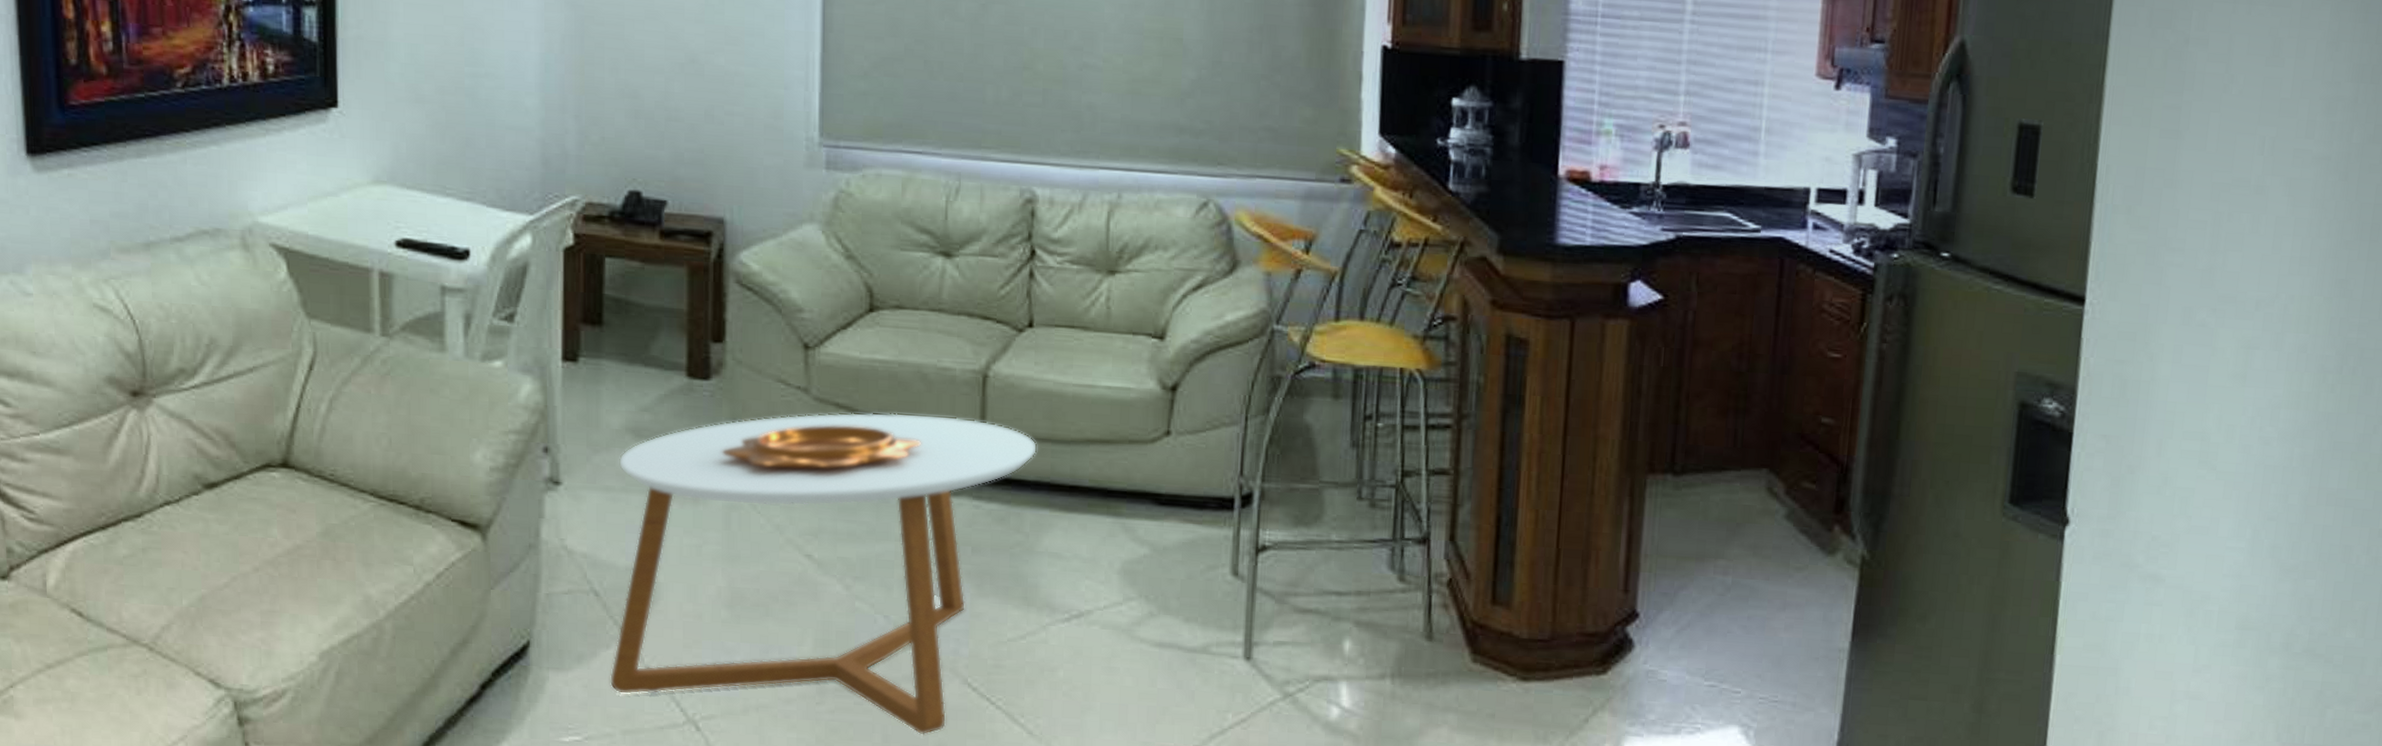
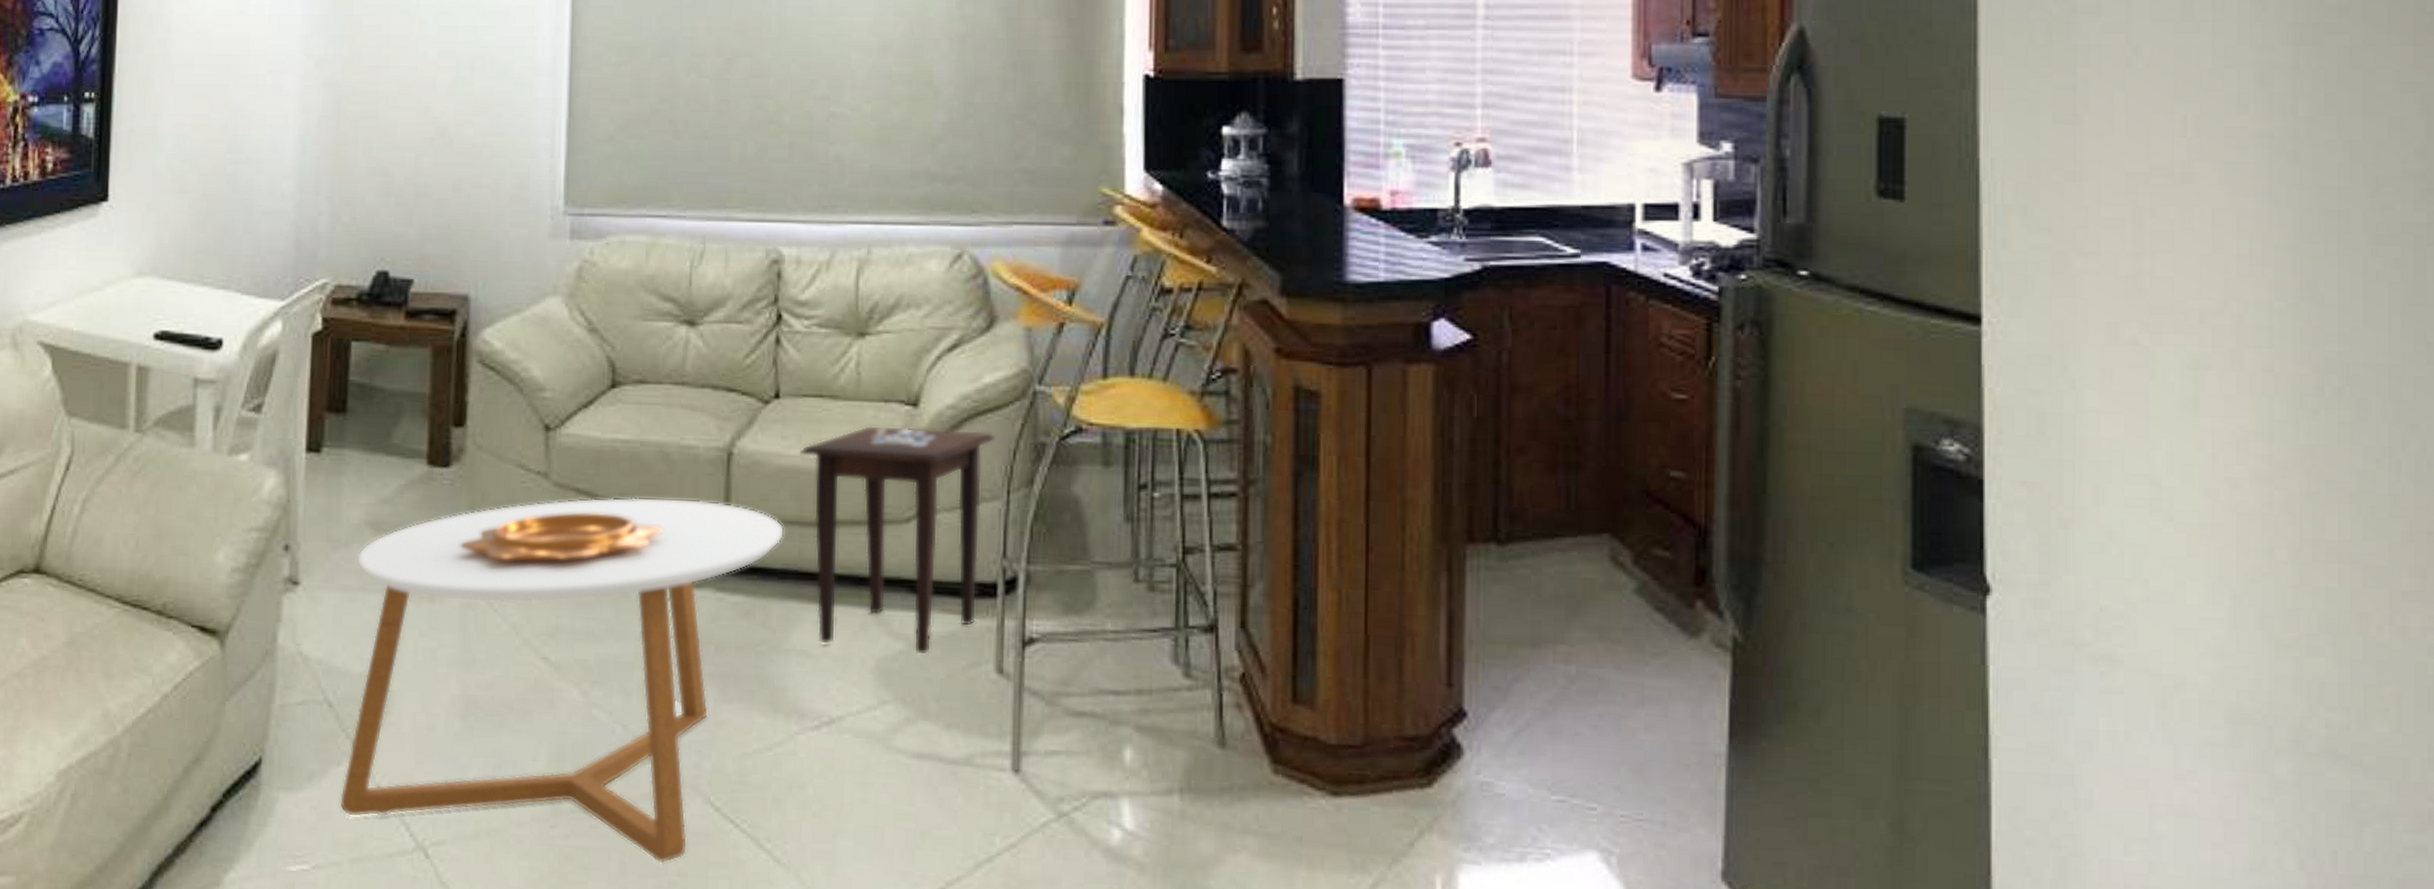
side table: none [1052,354,1235,559] -> present [800,425,995,656]

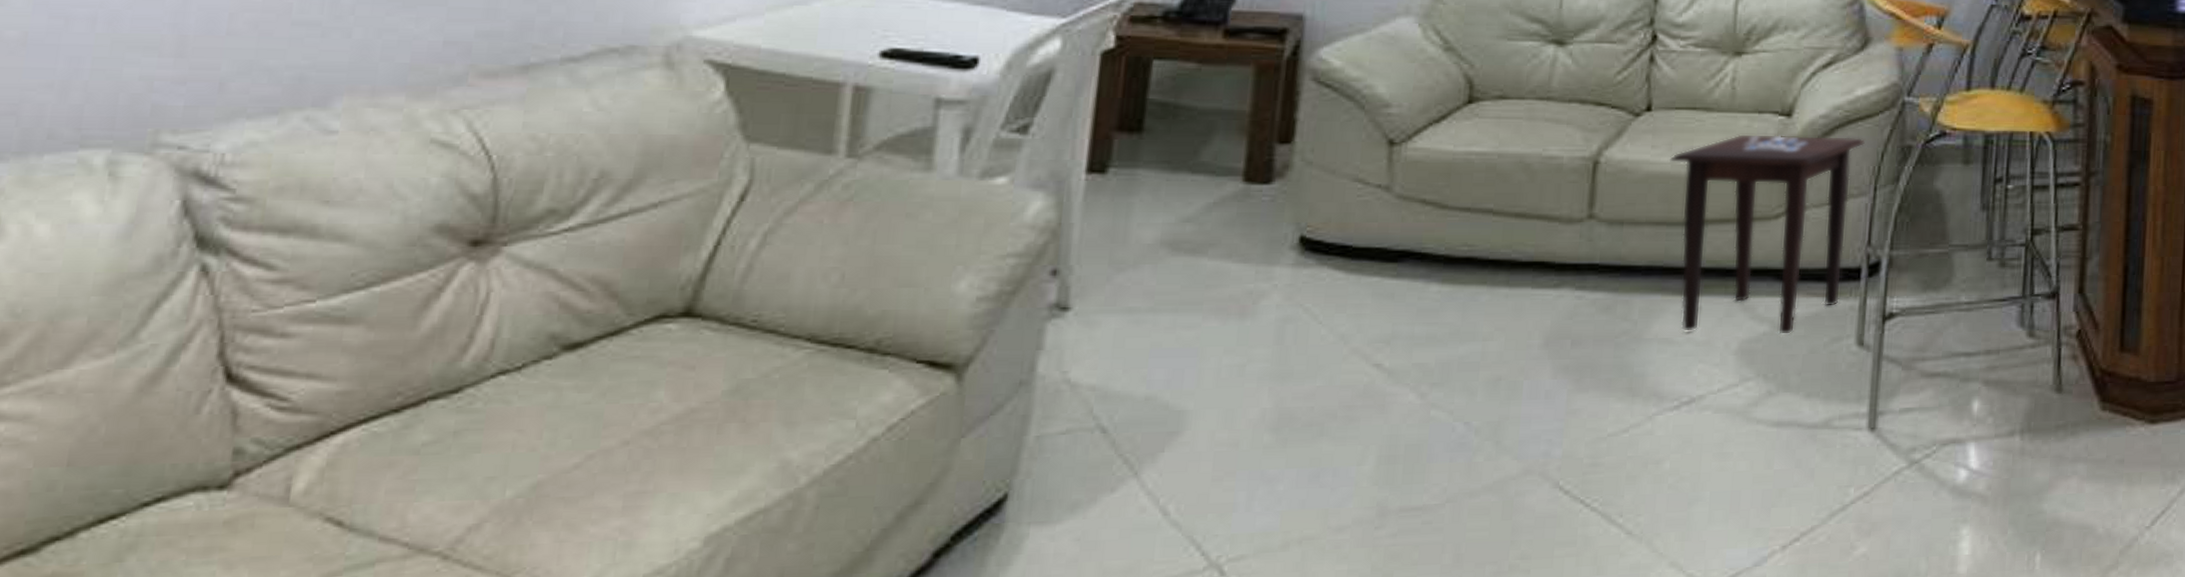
coffee table: present [339,497,785,864] -> none [1110,205,1651,550]
decorative bowl: present [459,512,664,564] -> none [1278,222,1520,274]

